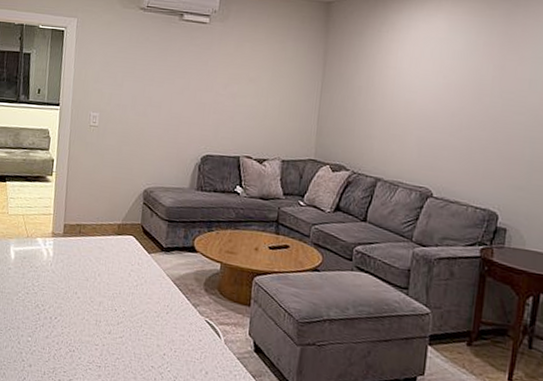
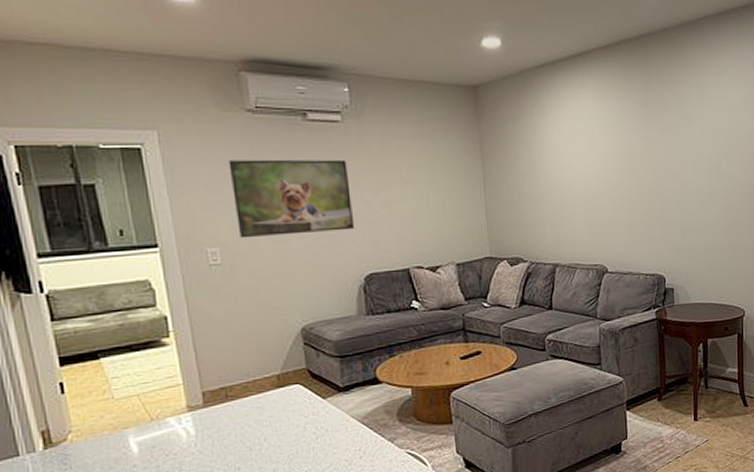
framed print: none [115,46,206,115] -> present [228,159,355,239]

